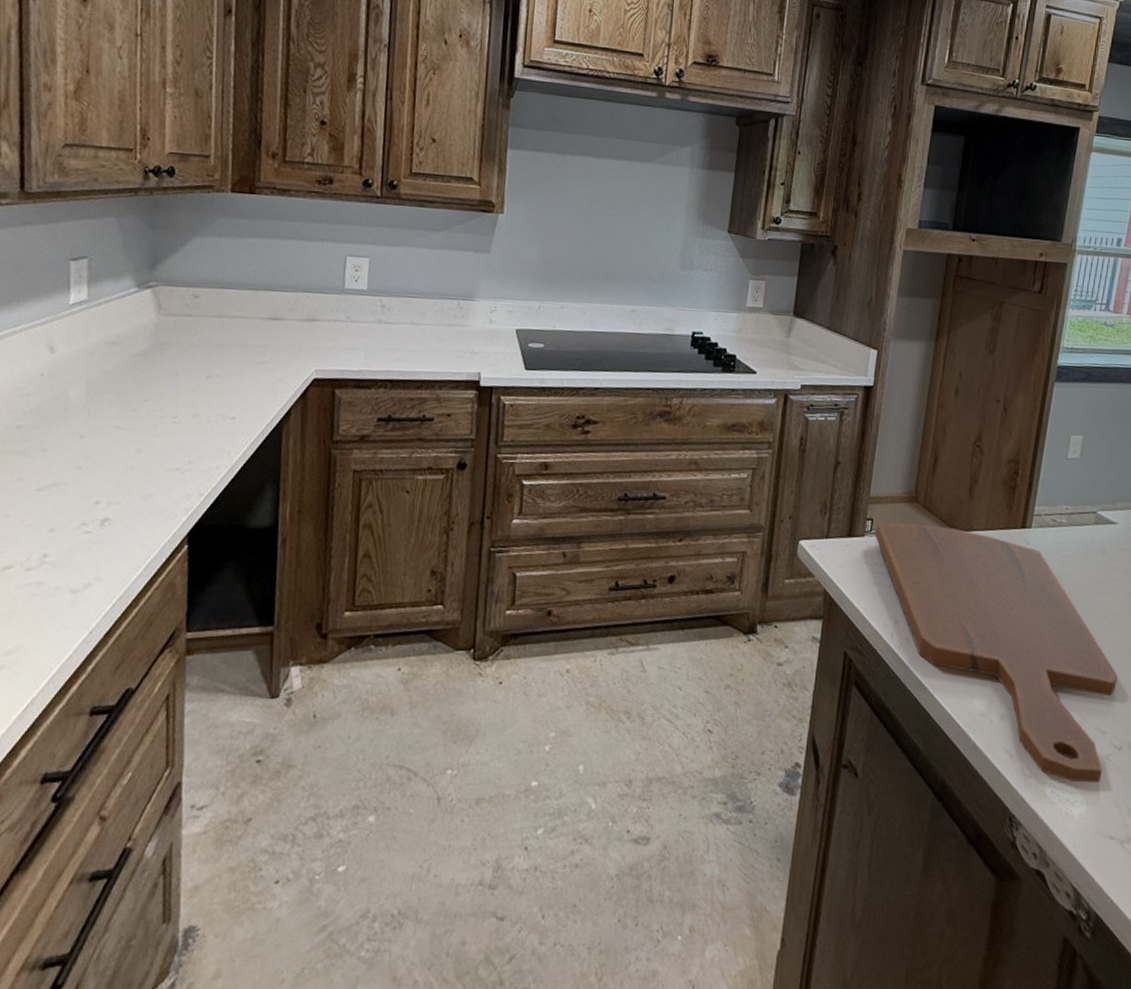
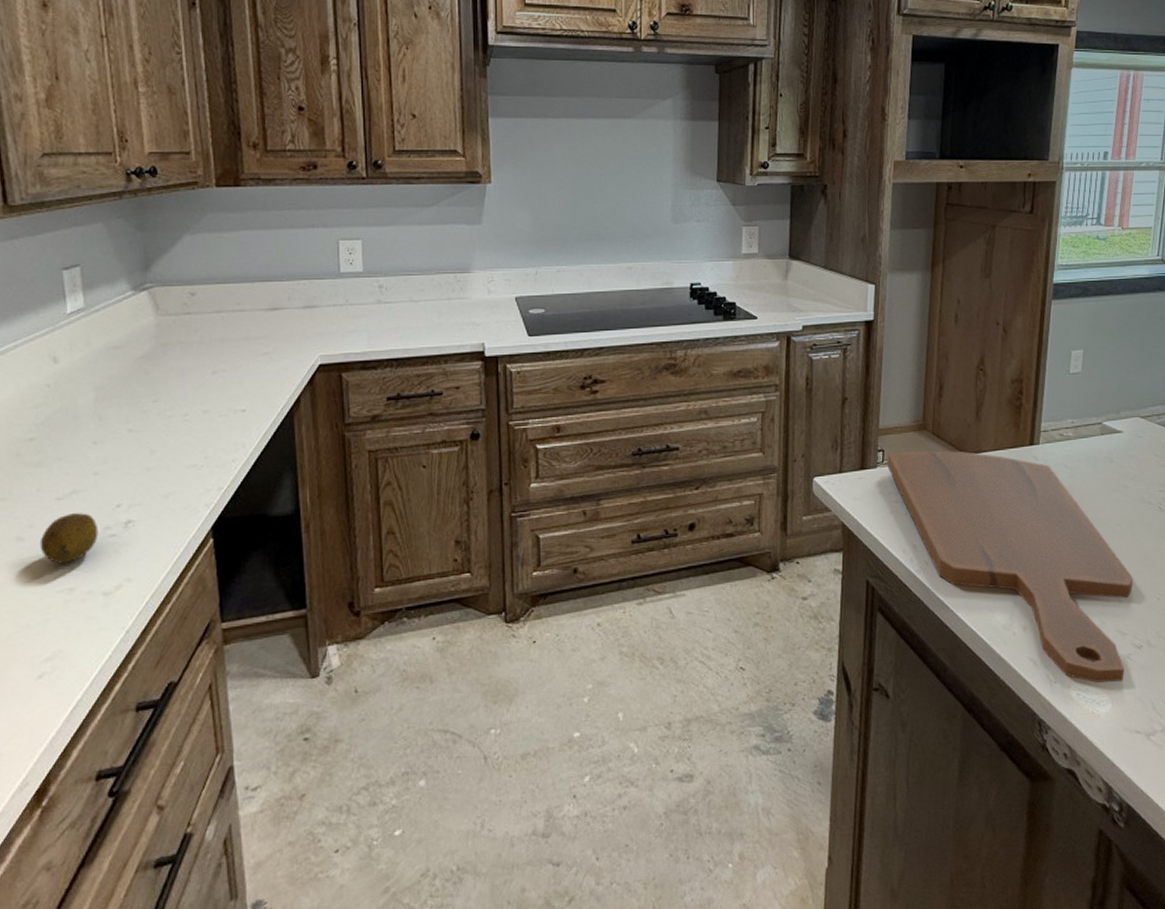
fruit: none [13,506,75,557] -> present [40,513,99,564]

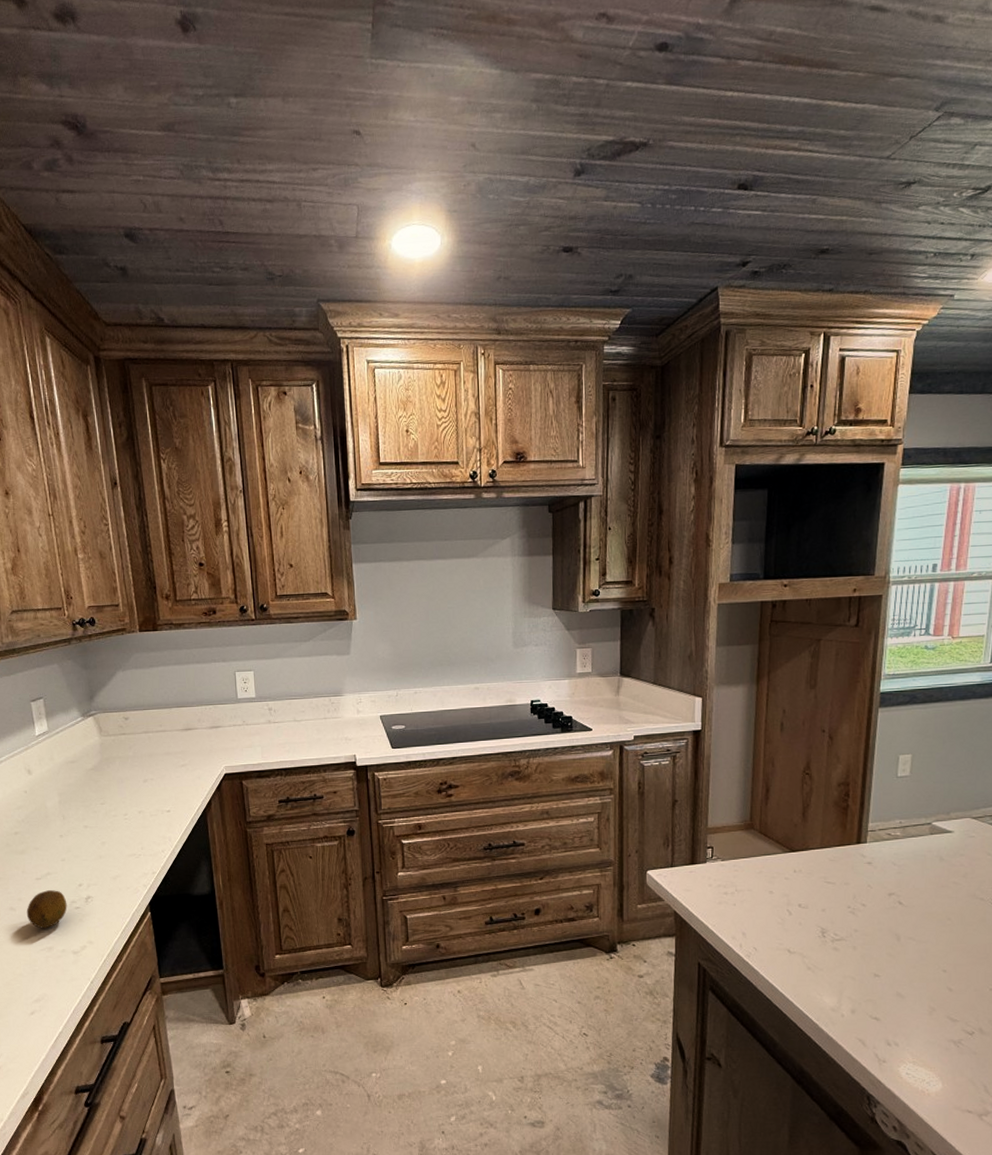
cutting board: present [887,450,1134,683] -> none [716,847,965,1064]

